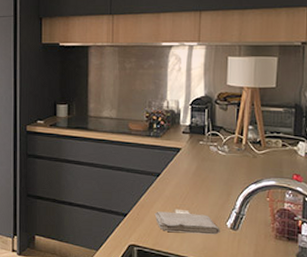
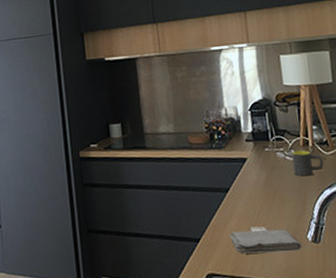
mug: none [224,147,254,171] -> present [291,150,324,177]

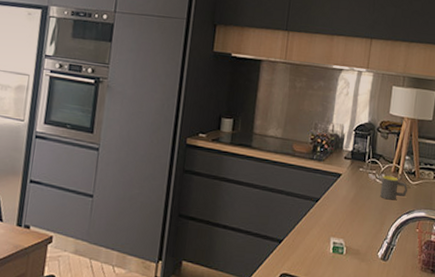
washcloth: present [229,229,302,254] -> none [309,238,372,265]

